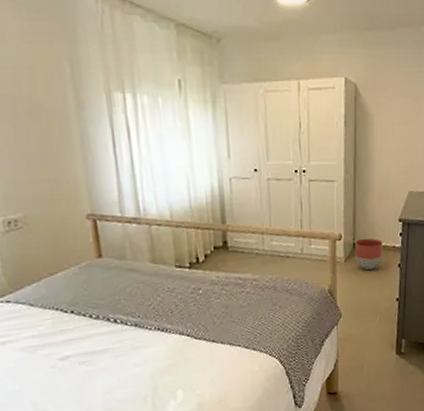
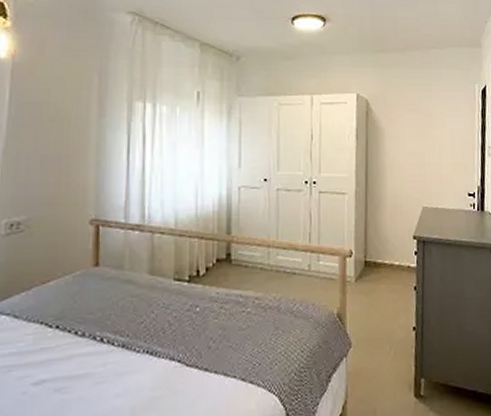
planter: present [355,238,383,270] -> none [366,255,397,292]

